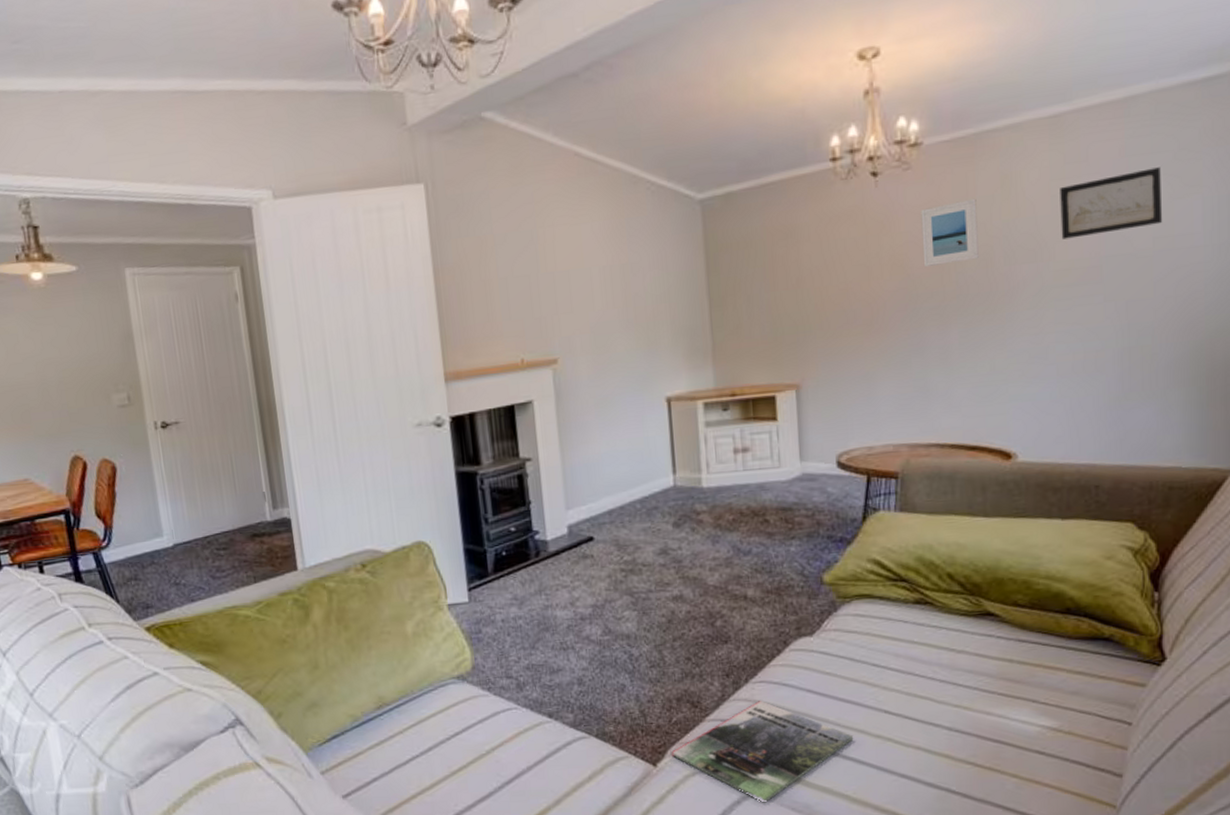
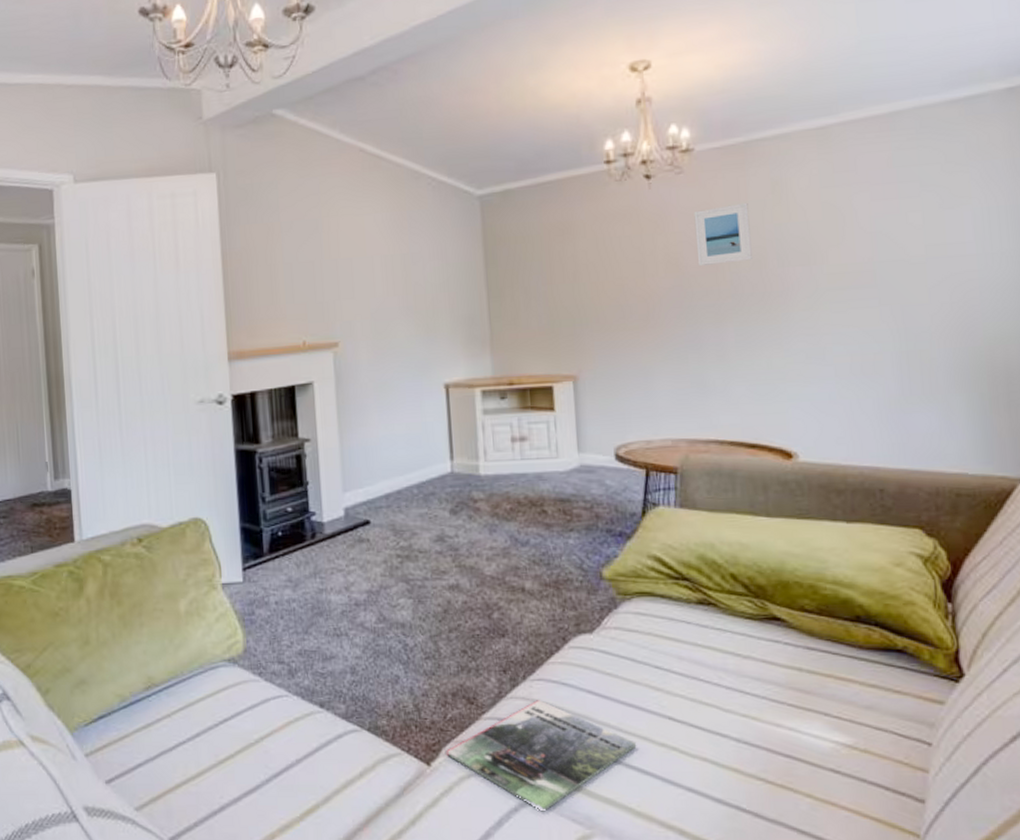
wall art: present [1060,167,1163,240] -> none [830,178,934,244]

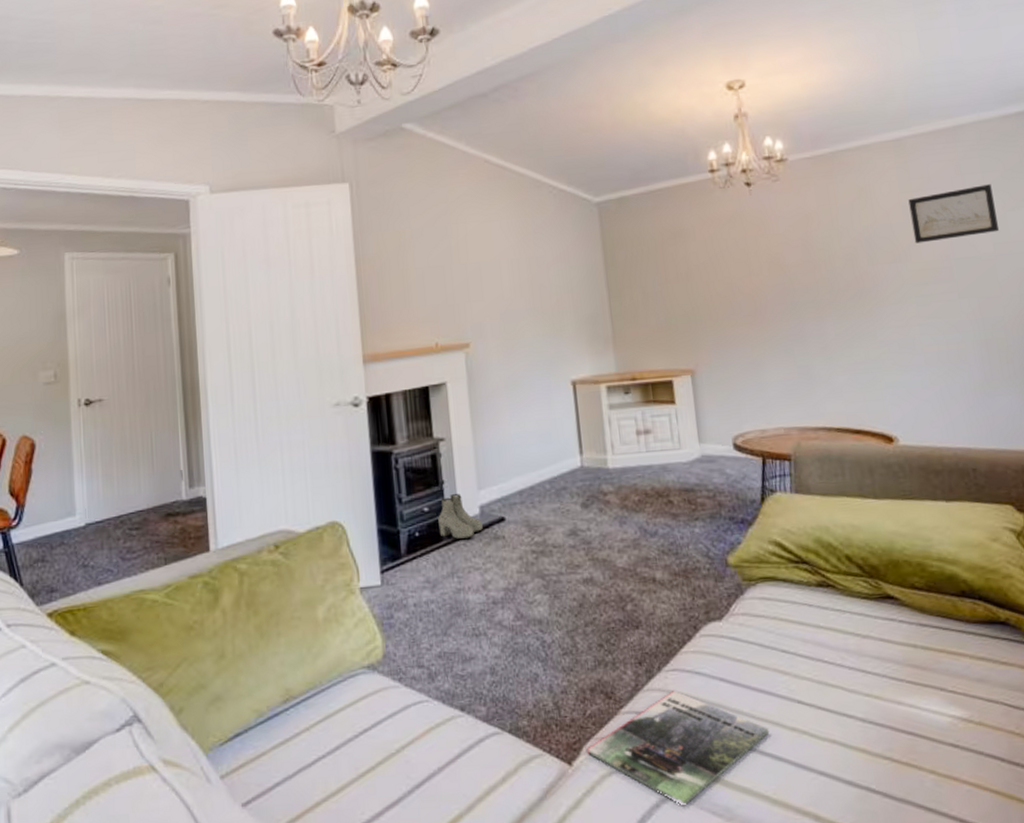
boots: none [301,495,347,540] -> present [438,494,483,539]
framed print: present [694,202,752,266] -> none [791,206,845,265]
wall art: none [830,178,934,244] -> present [908,184,1000,244]

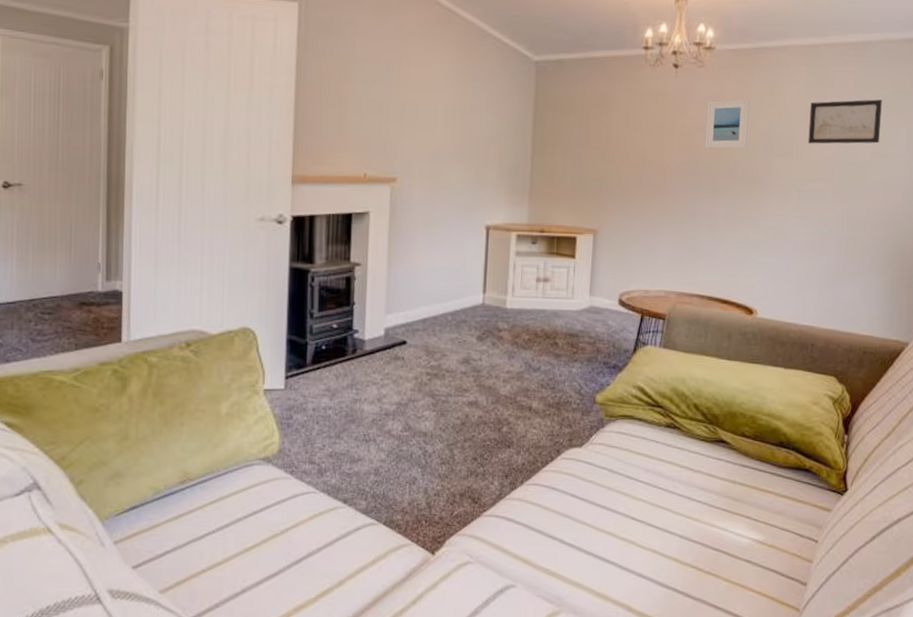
boots: present [438,494,483,539] -> none [344,315,385,356]
magazine: present [586,691,770,806] -> none [449,501,604,593]
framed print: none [791,206,845,265] -> present [704,99,750,149]

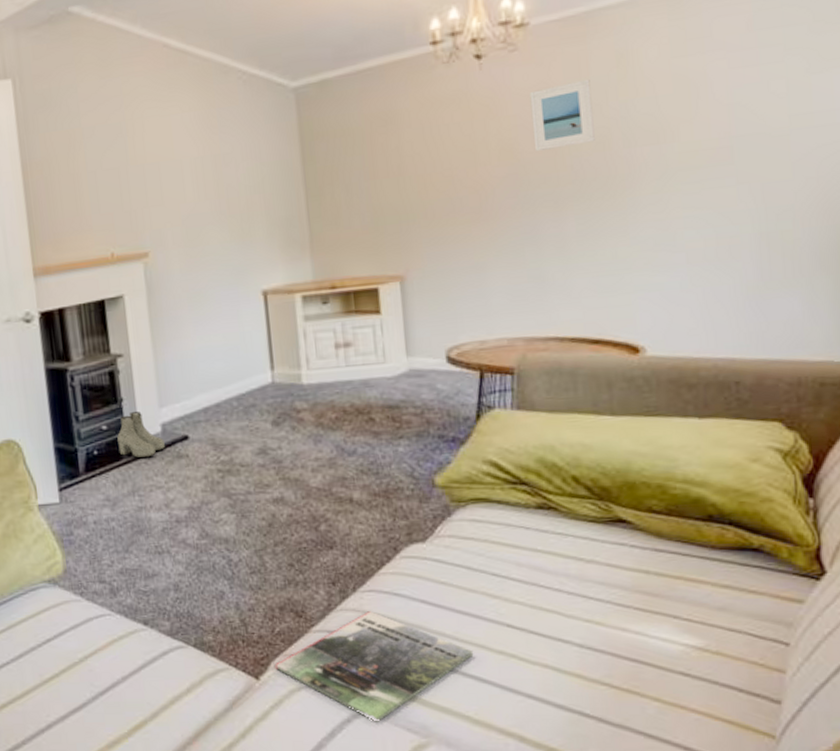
boots: none [344,315,385,356] -> present [117,412,165,458]
magazine: none [449,501,604,593] -> present [274,611,474,722]
wall art: present [808,99,882,144] -> none [682,40,800,120]

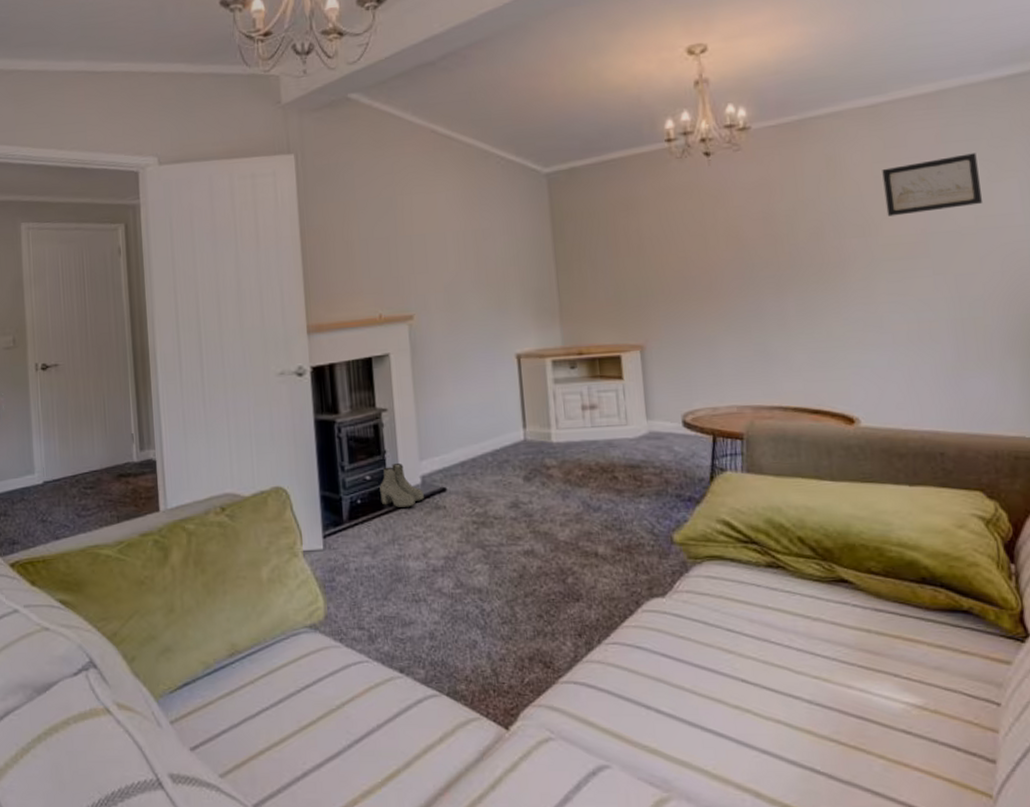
magazine: present [274,611,474,722] -> none [524,663,711,775]
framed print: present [529,78,595,151] -> none [752,177,810,238]
wall art: none [682,40,800,120] -> present [882,153,984,217]

